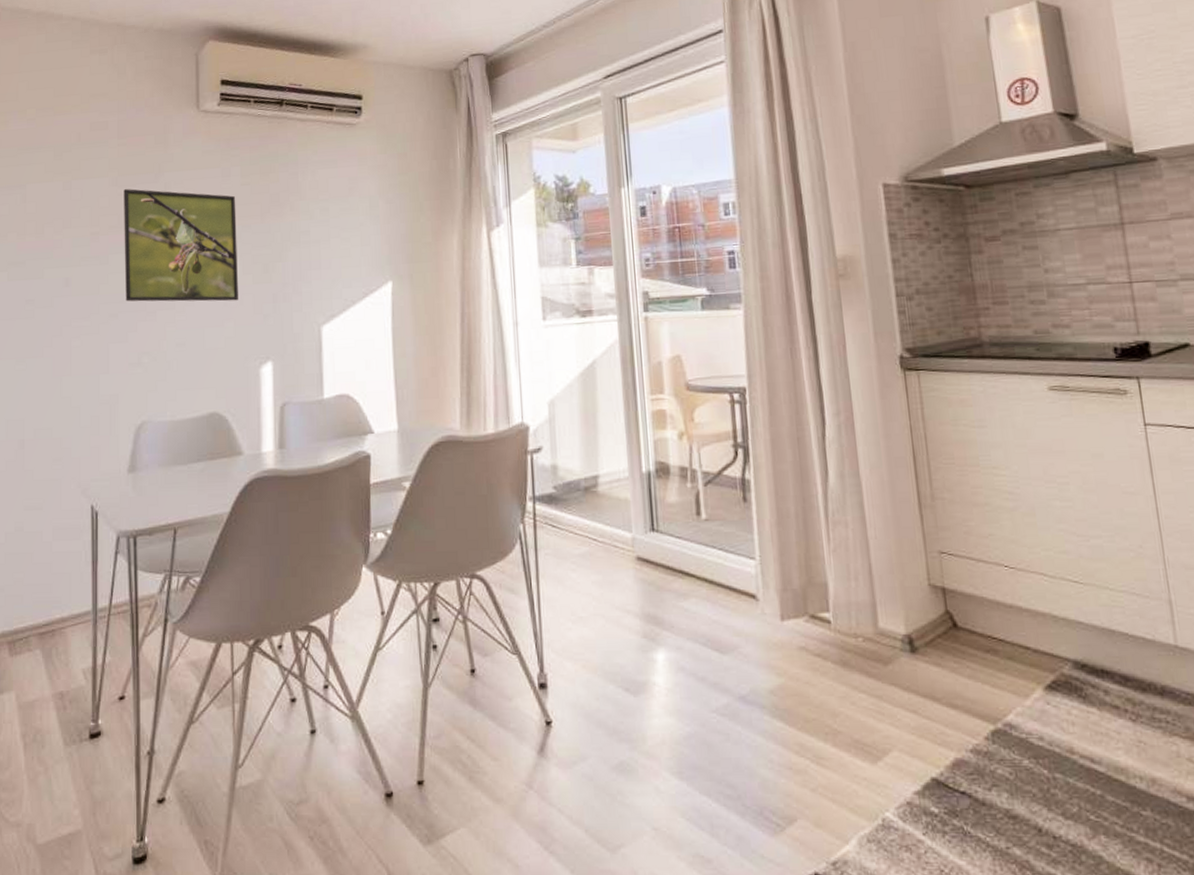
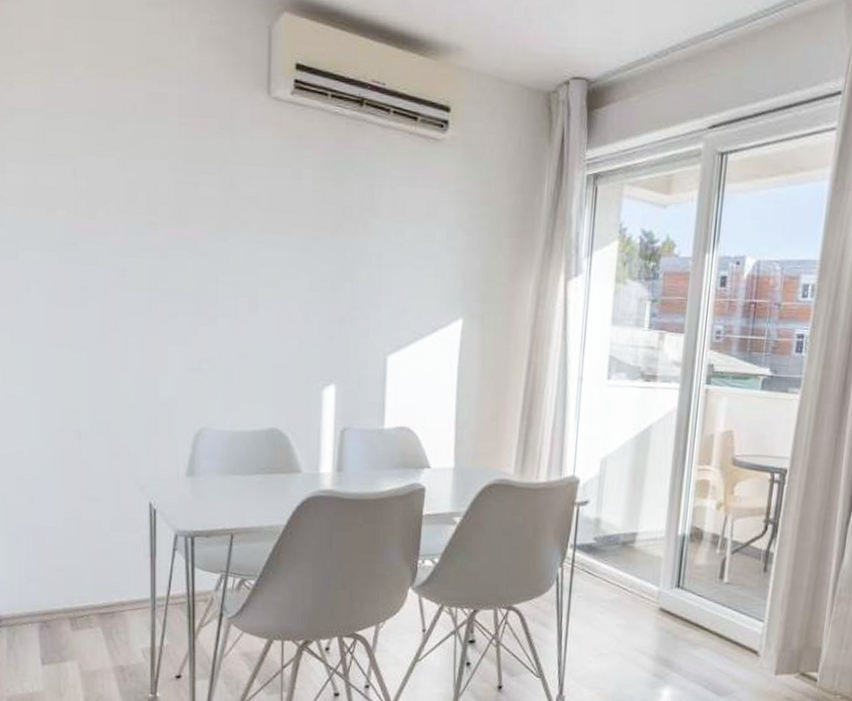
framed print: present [123,189,238,302] -> none [184,177,306,318]

